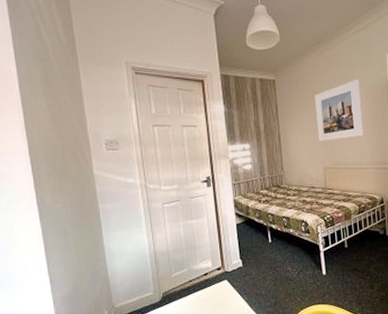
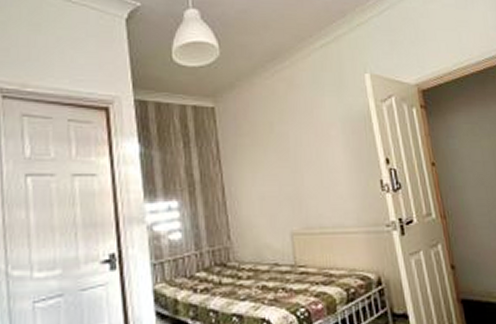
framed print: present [314,80,363,142] -> none [271,108,344,195]

